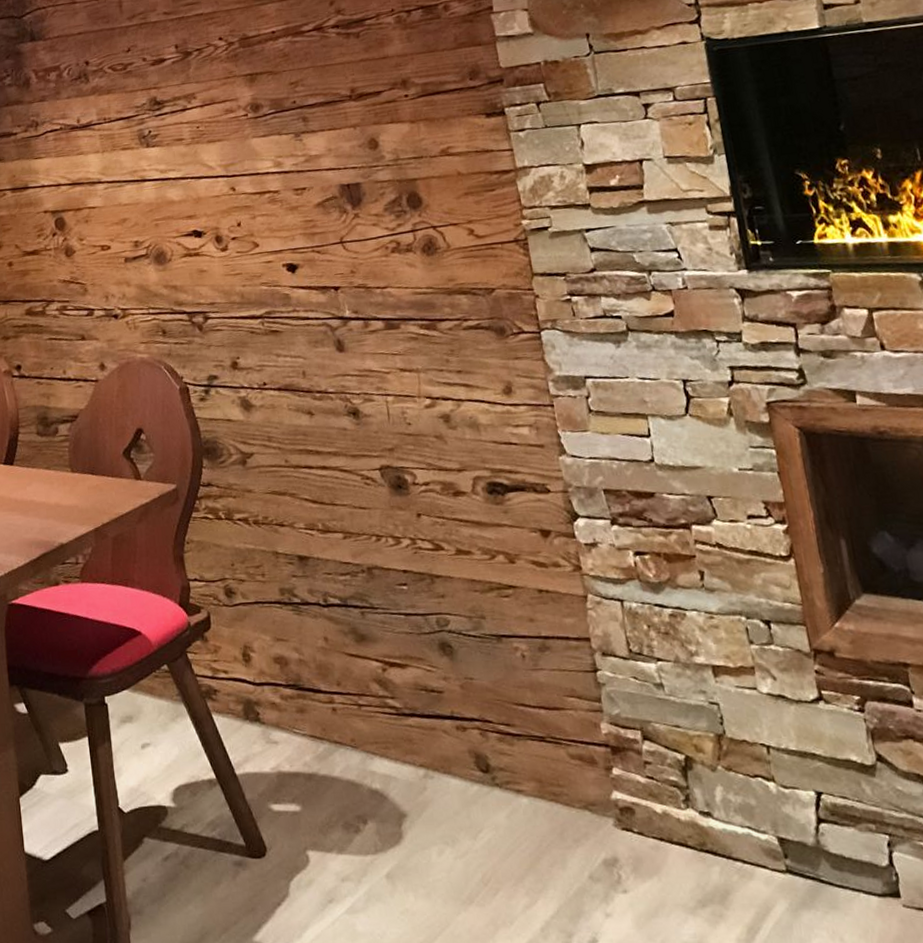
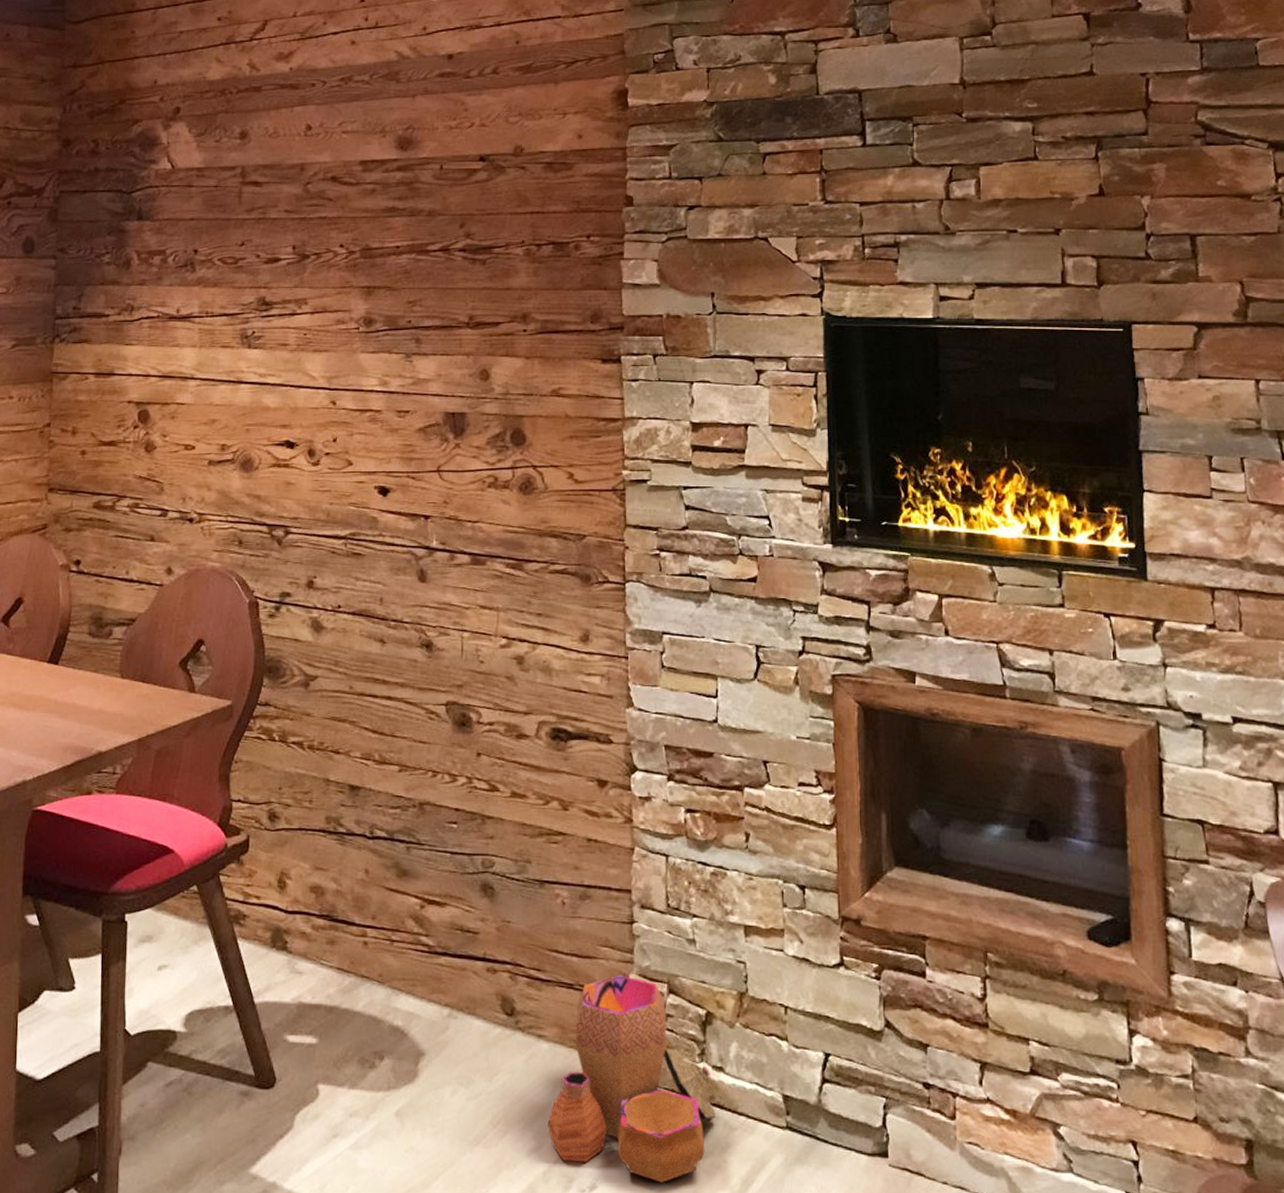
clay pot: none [538,724,712,934] -> present [548,974,717,1183]

